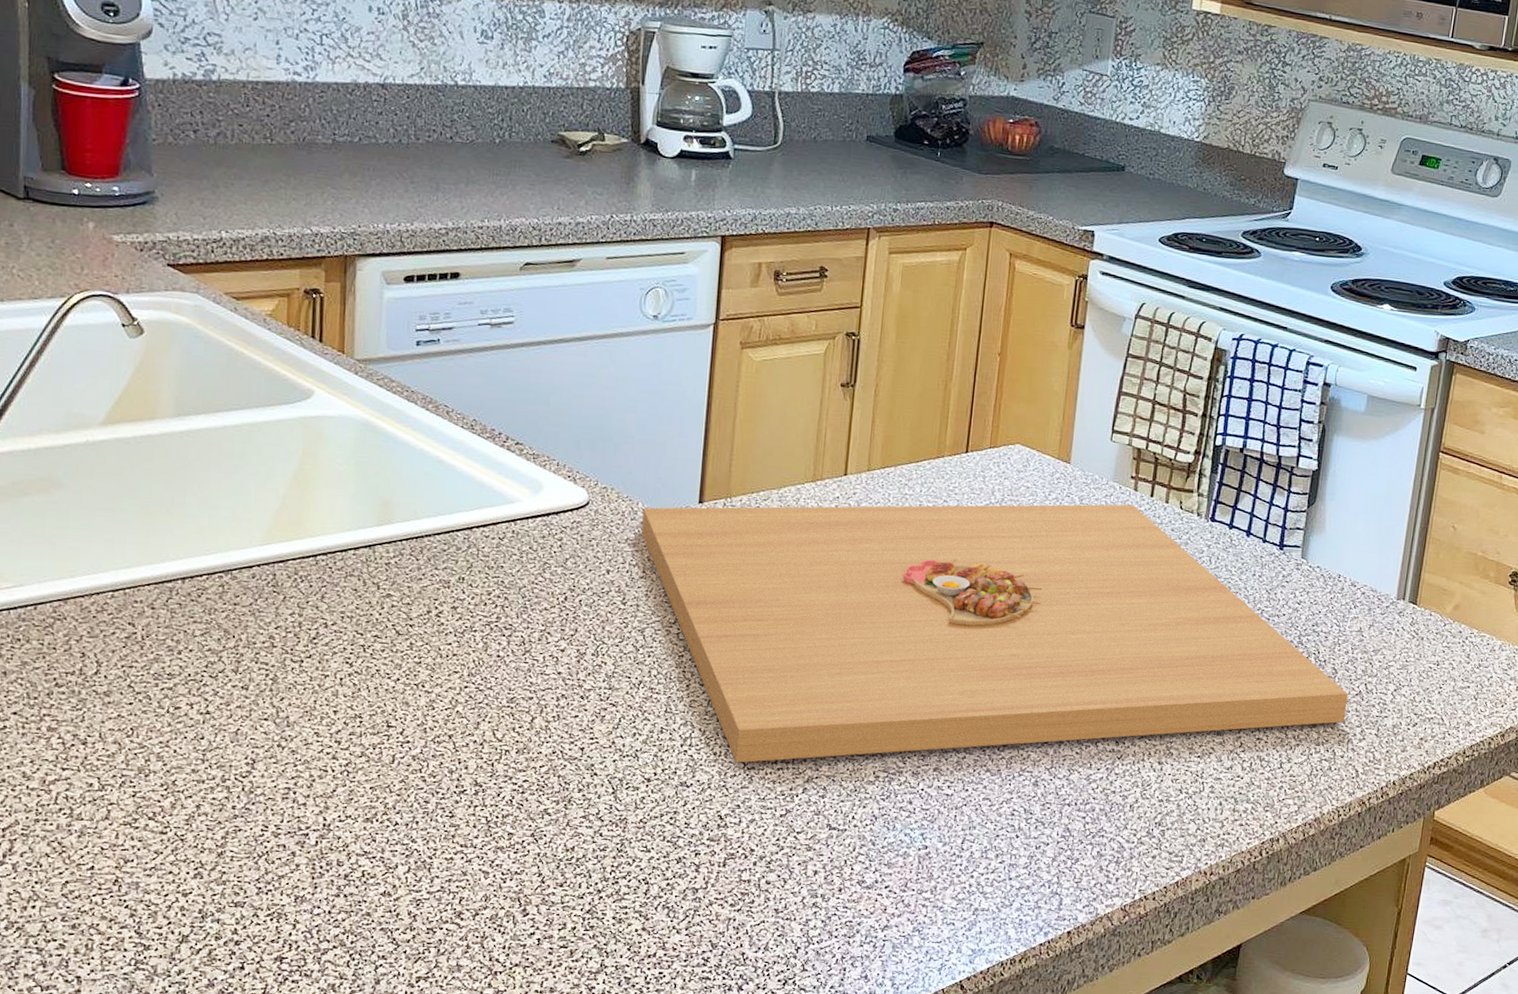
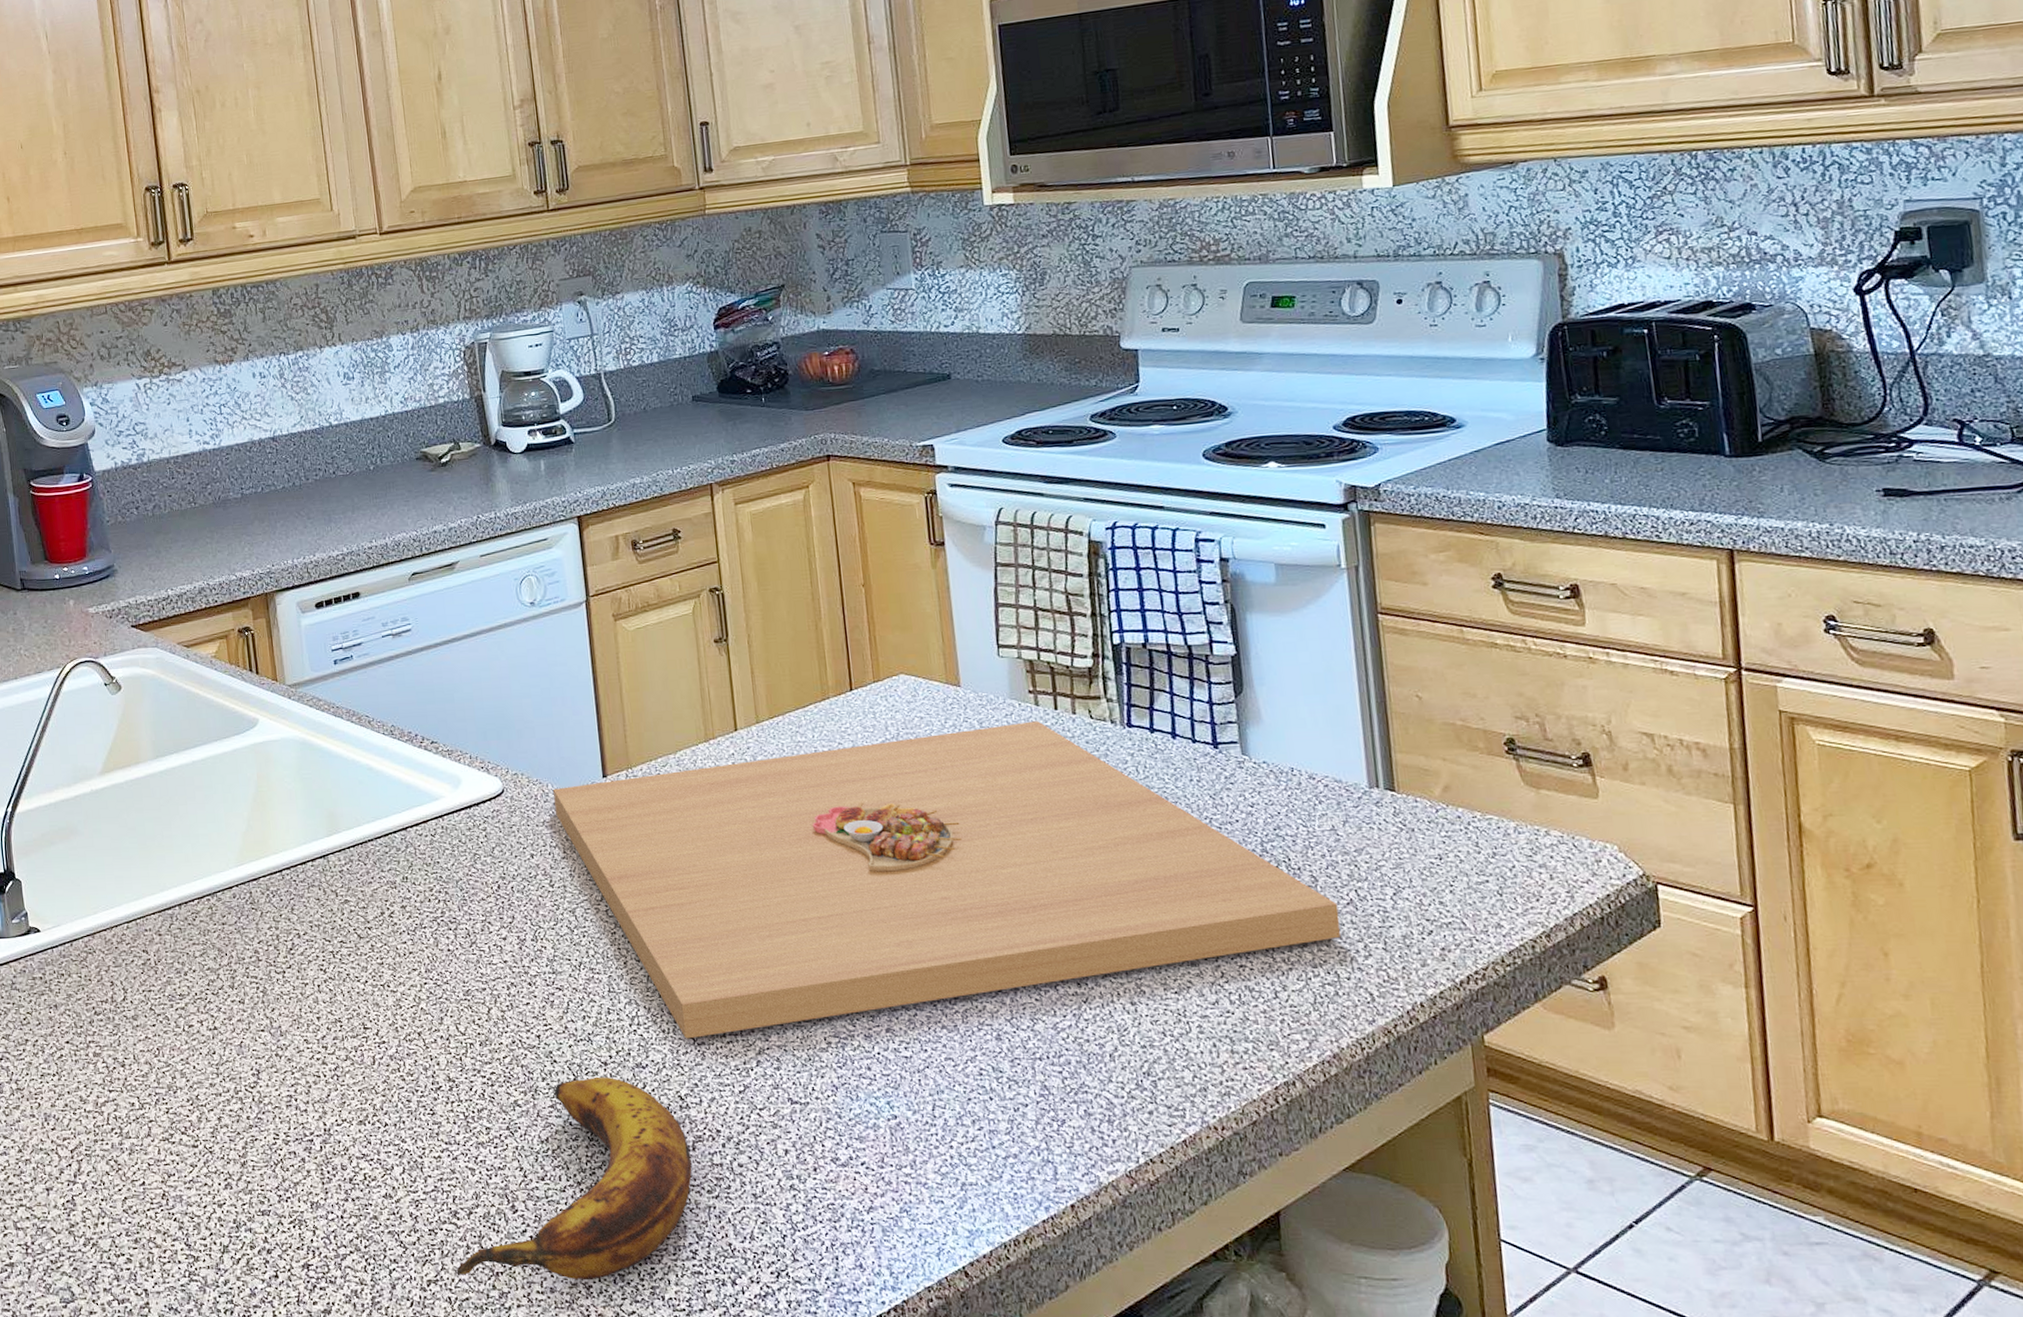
banana: none [451,791,720,982] -> present [456,1076,692,1281]

